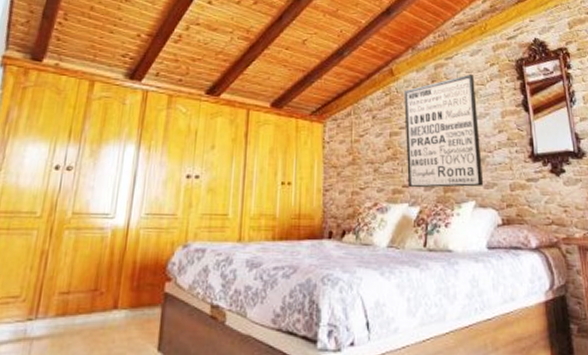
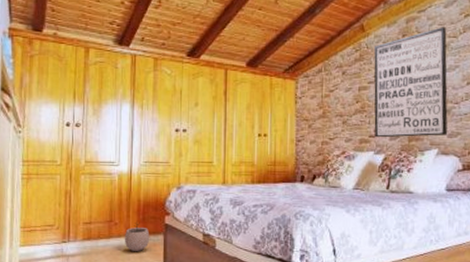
plant pot: none [109,290,144,332] -> present [124,221,150,252]

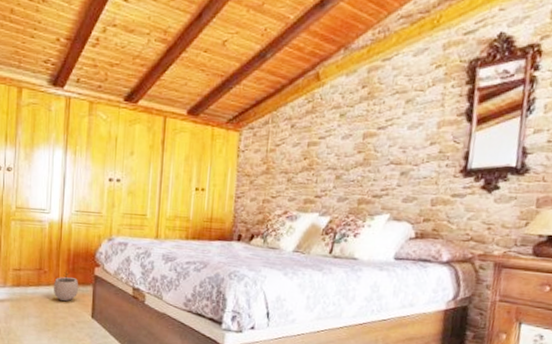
wall art: present [374,27,448,138] -> none [321,78,413,200]

